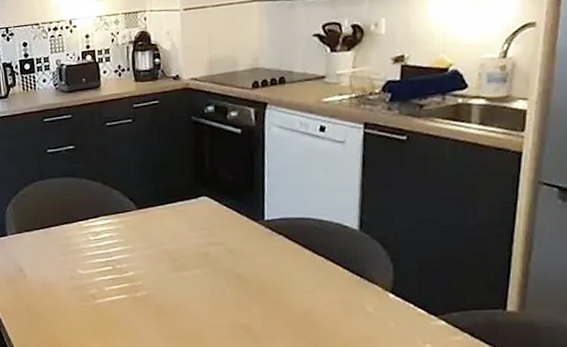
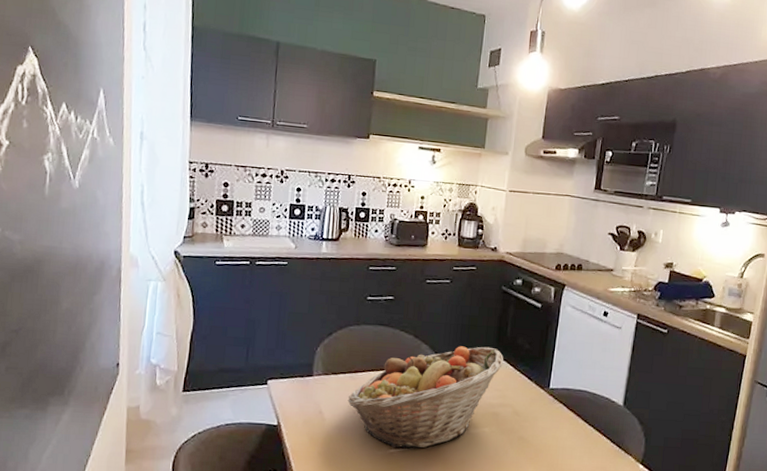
fruit basket: none [45,184,207,299] -> present [347,346,504,449]

